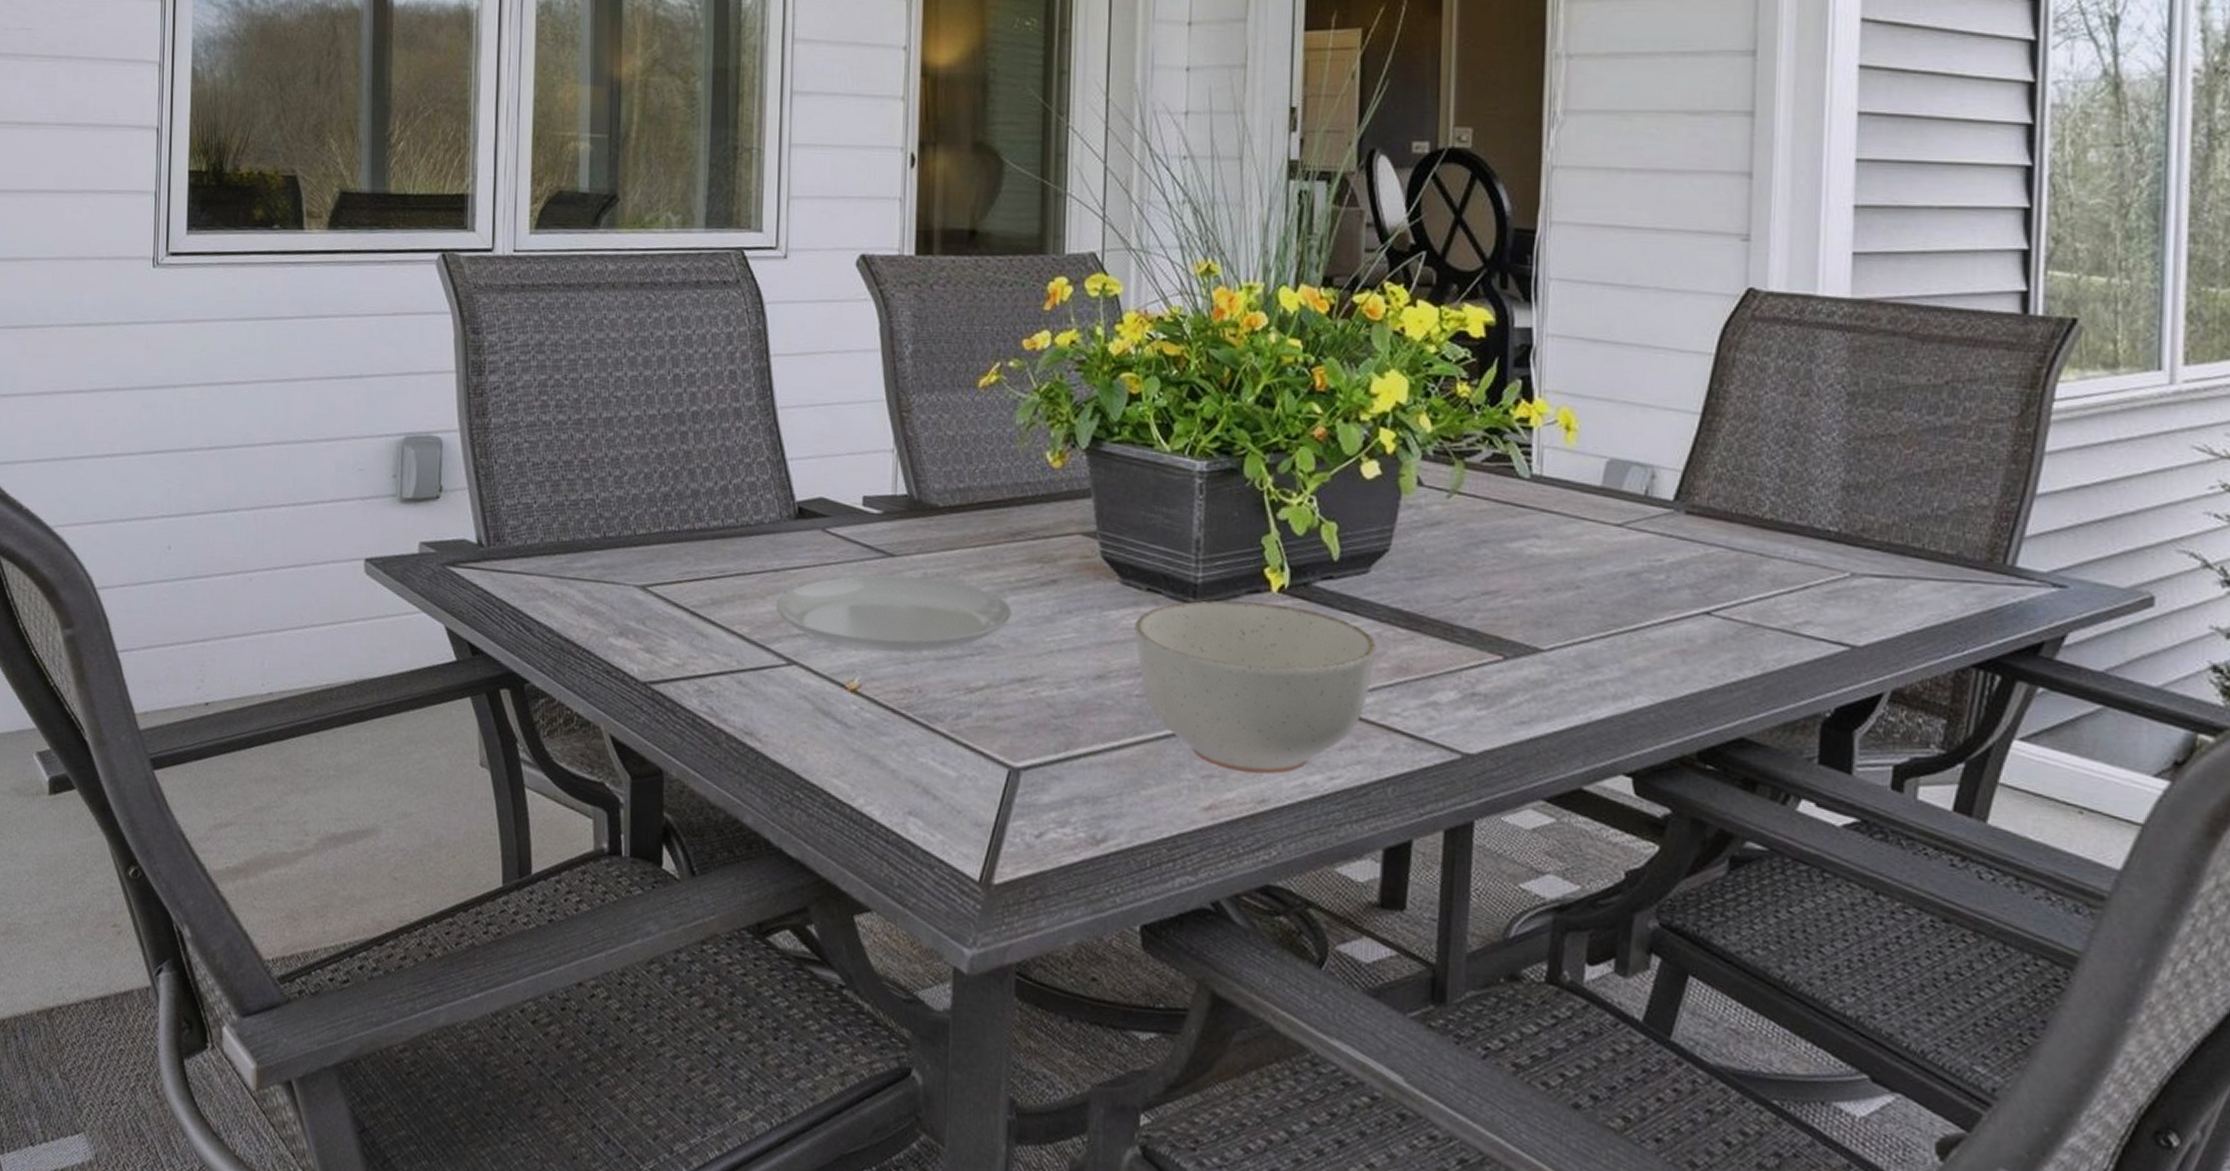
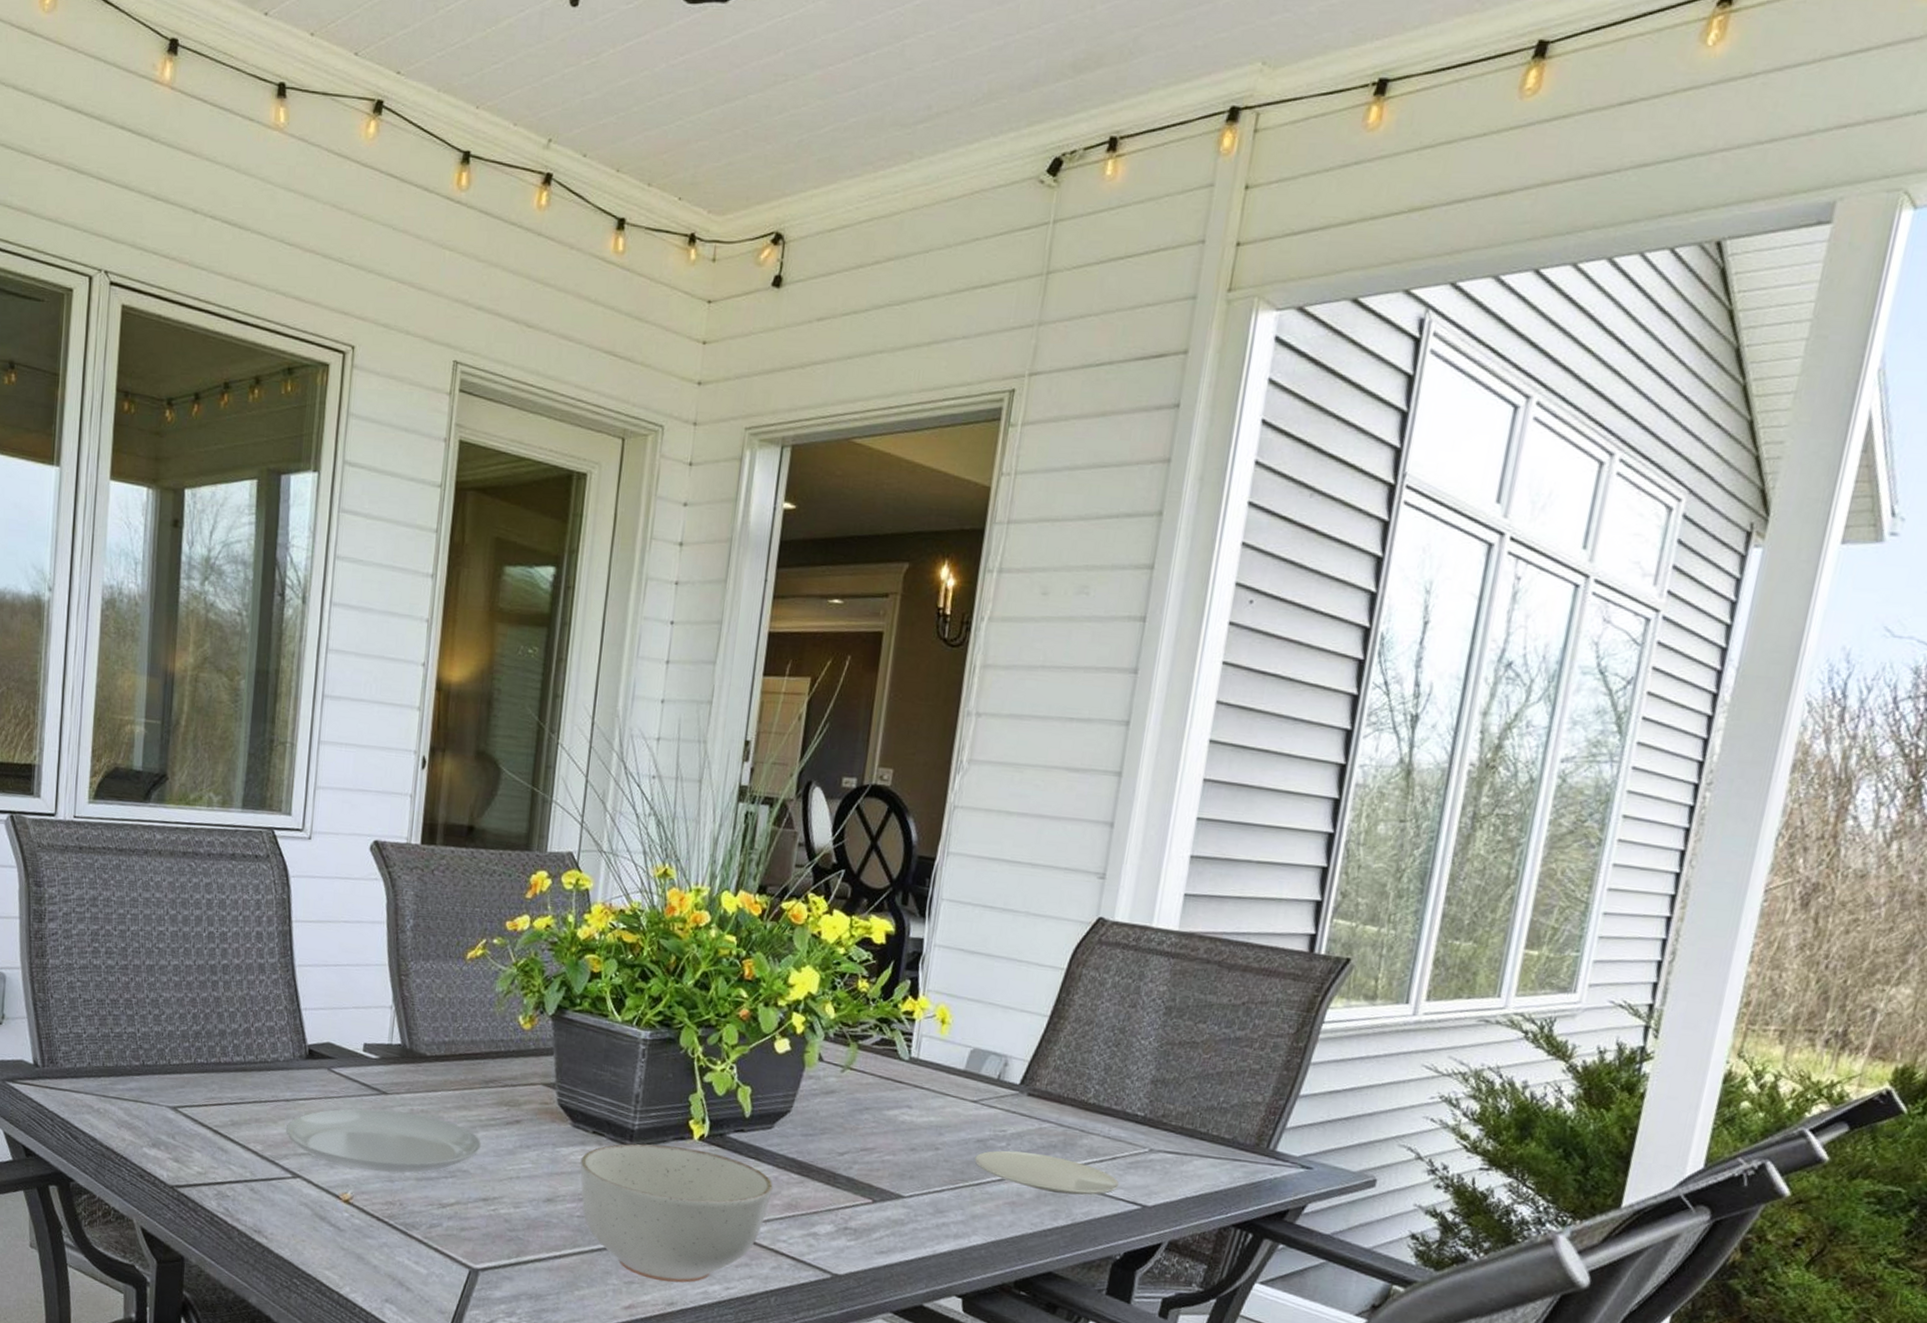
plate: none [1627,584,1818,637] -> present [974,1150,1120,1195]

